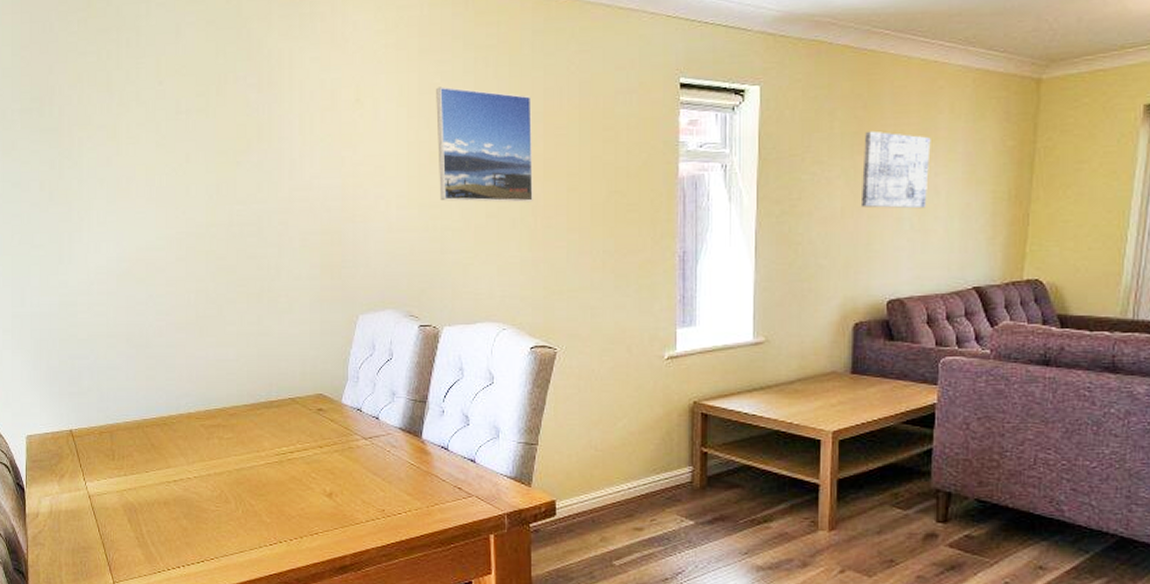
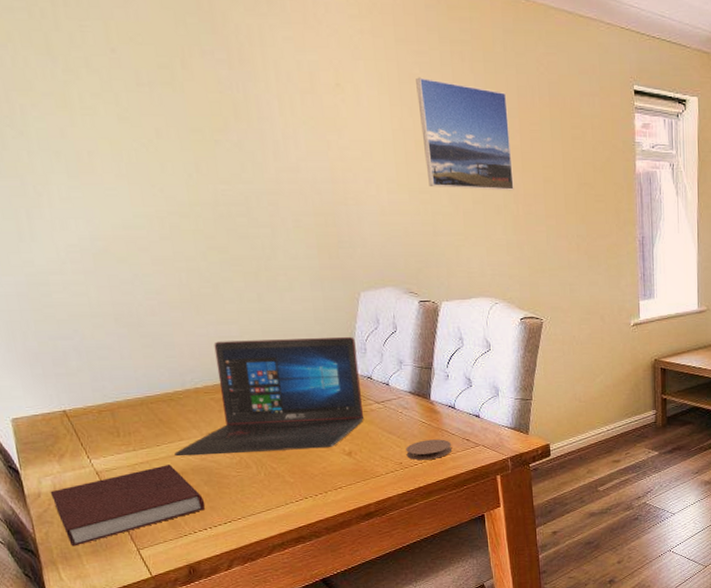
notebook: none [47,493,182,573] -> present [50,465,206,547]
laptop: none [161,364,348,487] -> present [174,337,363,457]
coaster: none [390,485,441,509] -> present [406,439,453,461]

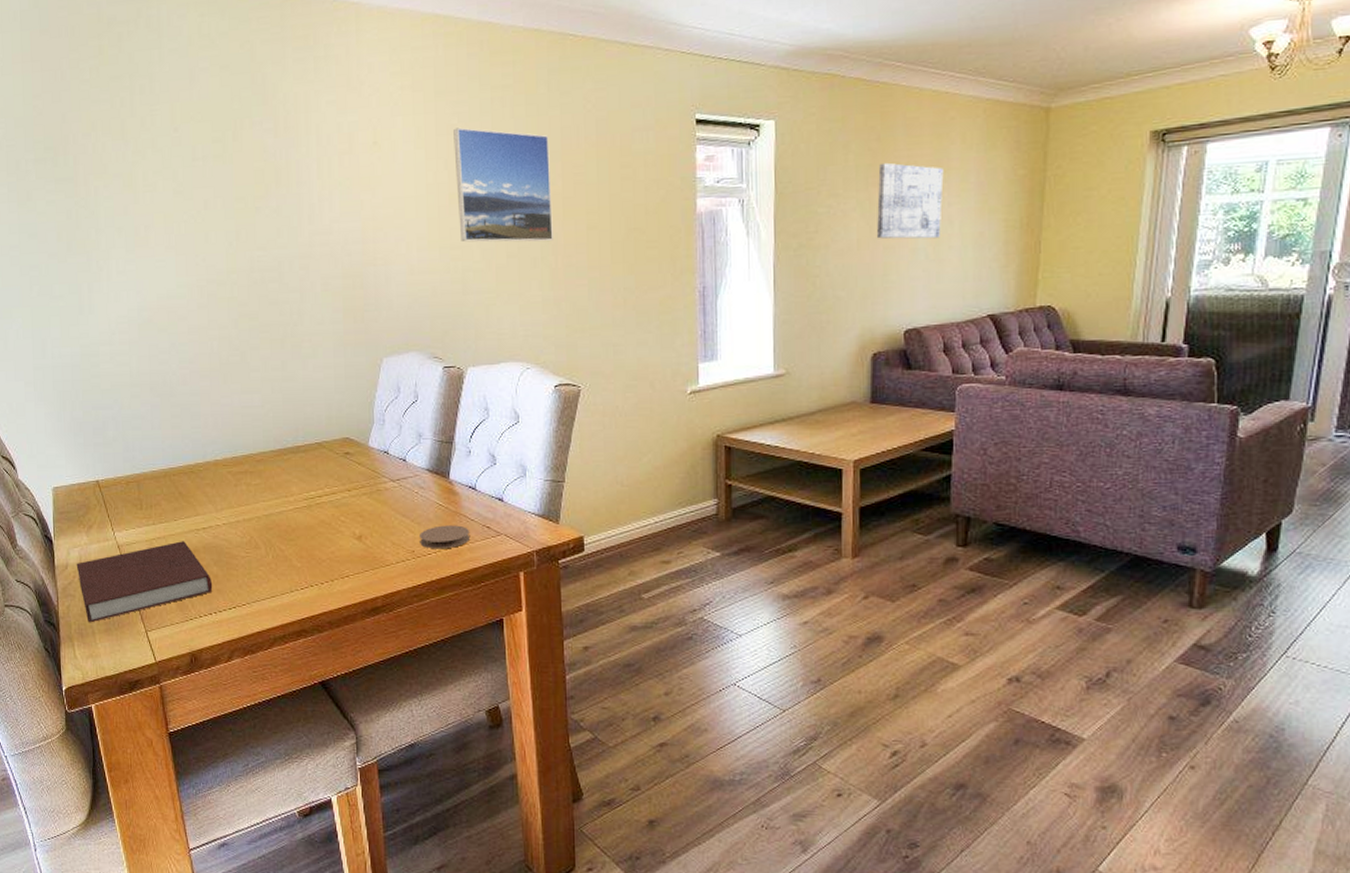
laptop: present [174,337,363,457] -> none [190,407,377,533]

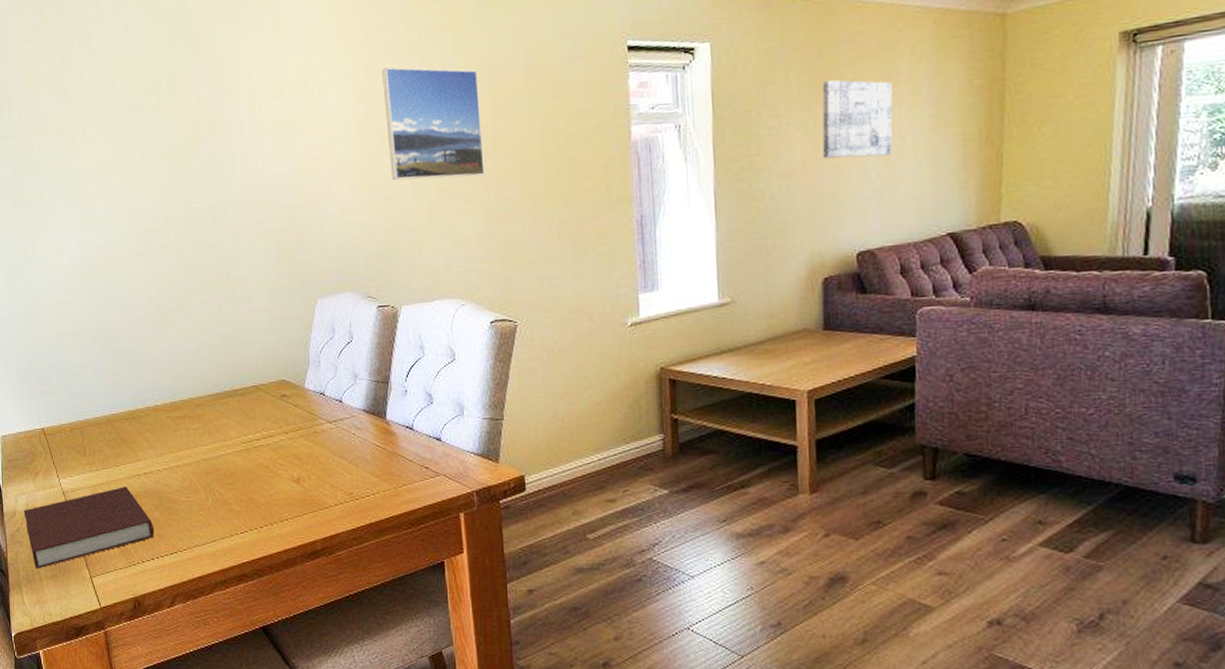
coaster: present [420,525,471,549] -> none [357,466,409,491]

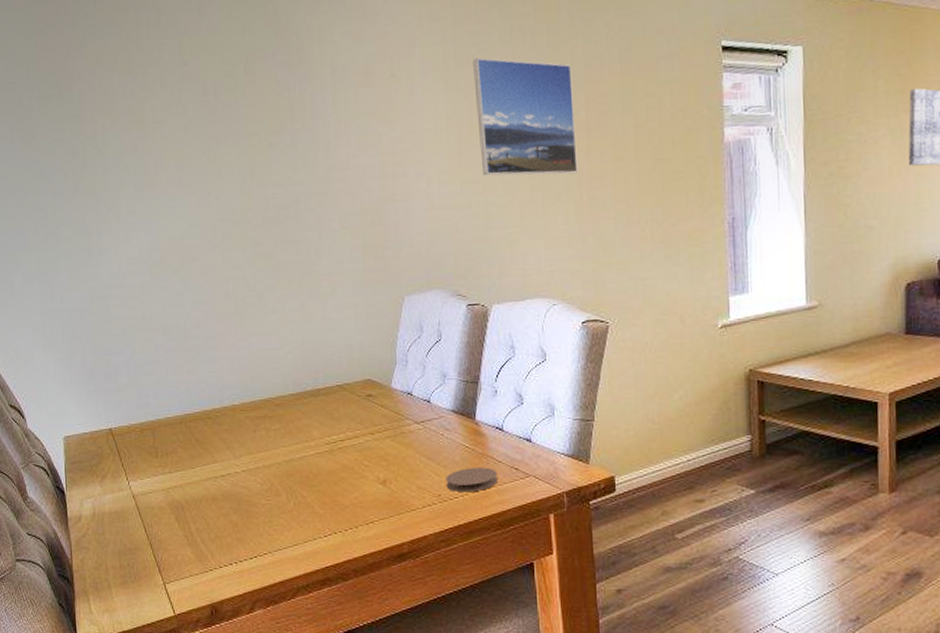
notebook: present [23,486,155,569] -> none [90,489,233,576]
coaster: none [357,466,409,491] -> present [446,467,499,493]

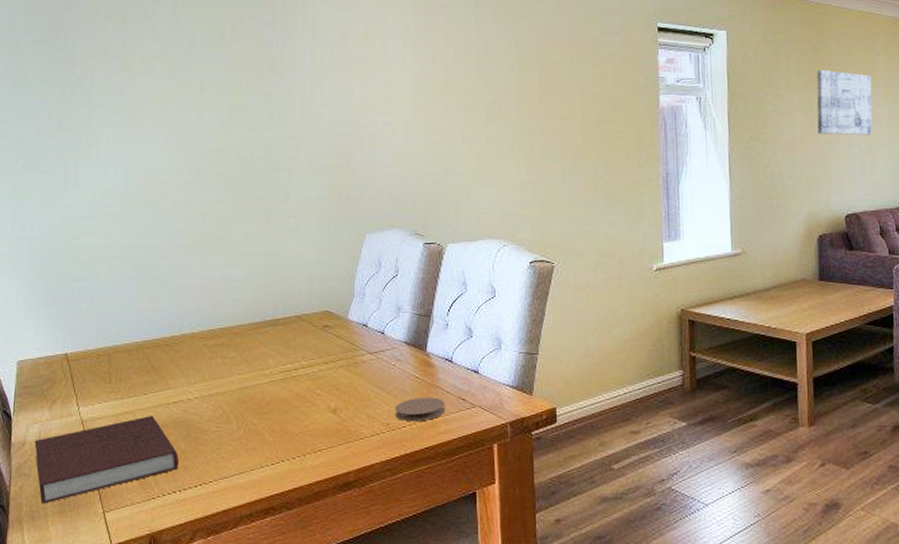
notebook: none [90,489,233,576] -> present [34,416,179,504]
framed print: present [473,57,578,176] -> none [440,27,530,130]

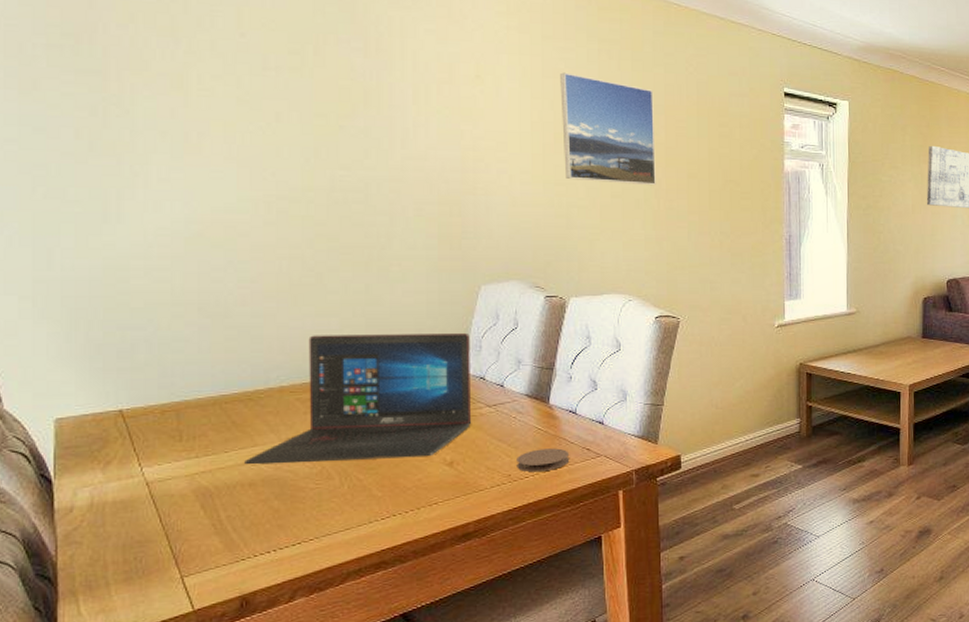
notebook: present [34,416,179,504] -> none [85,474,273,573]
laptop: none [159,281,355,407] -> present [244,333,471,465]
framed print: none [440,27,530,130] -> present [560,72,656,186]

